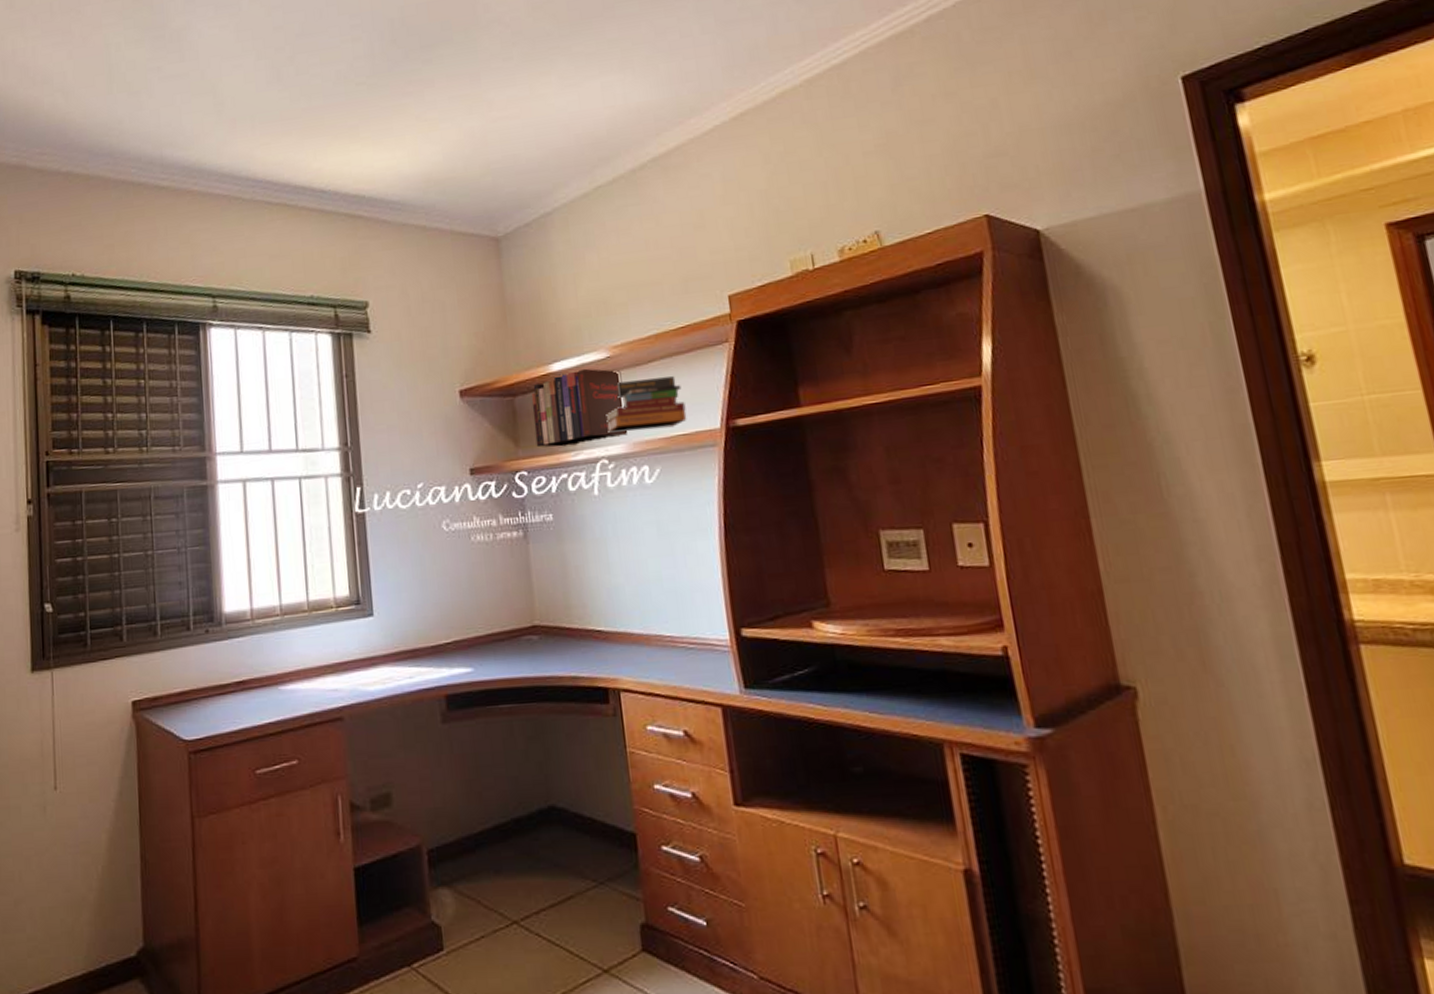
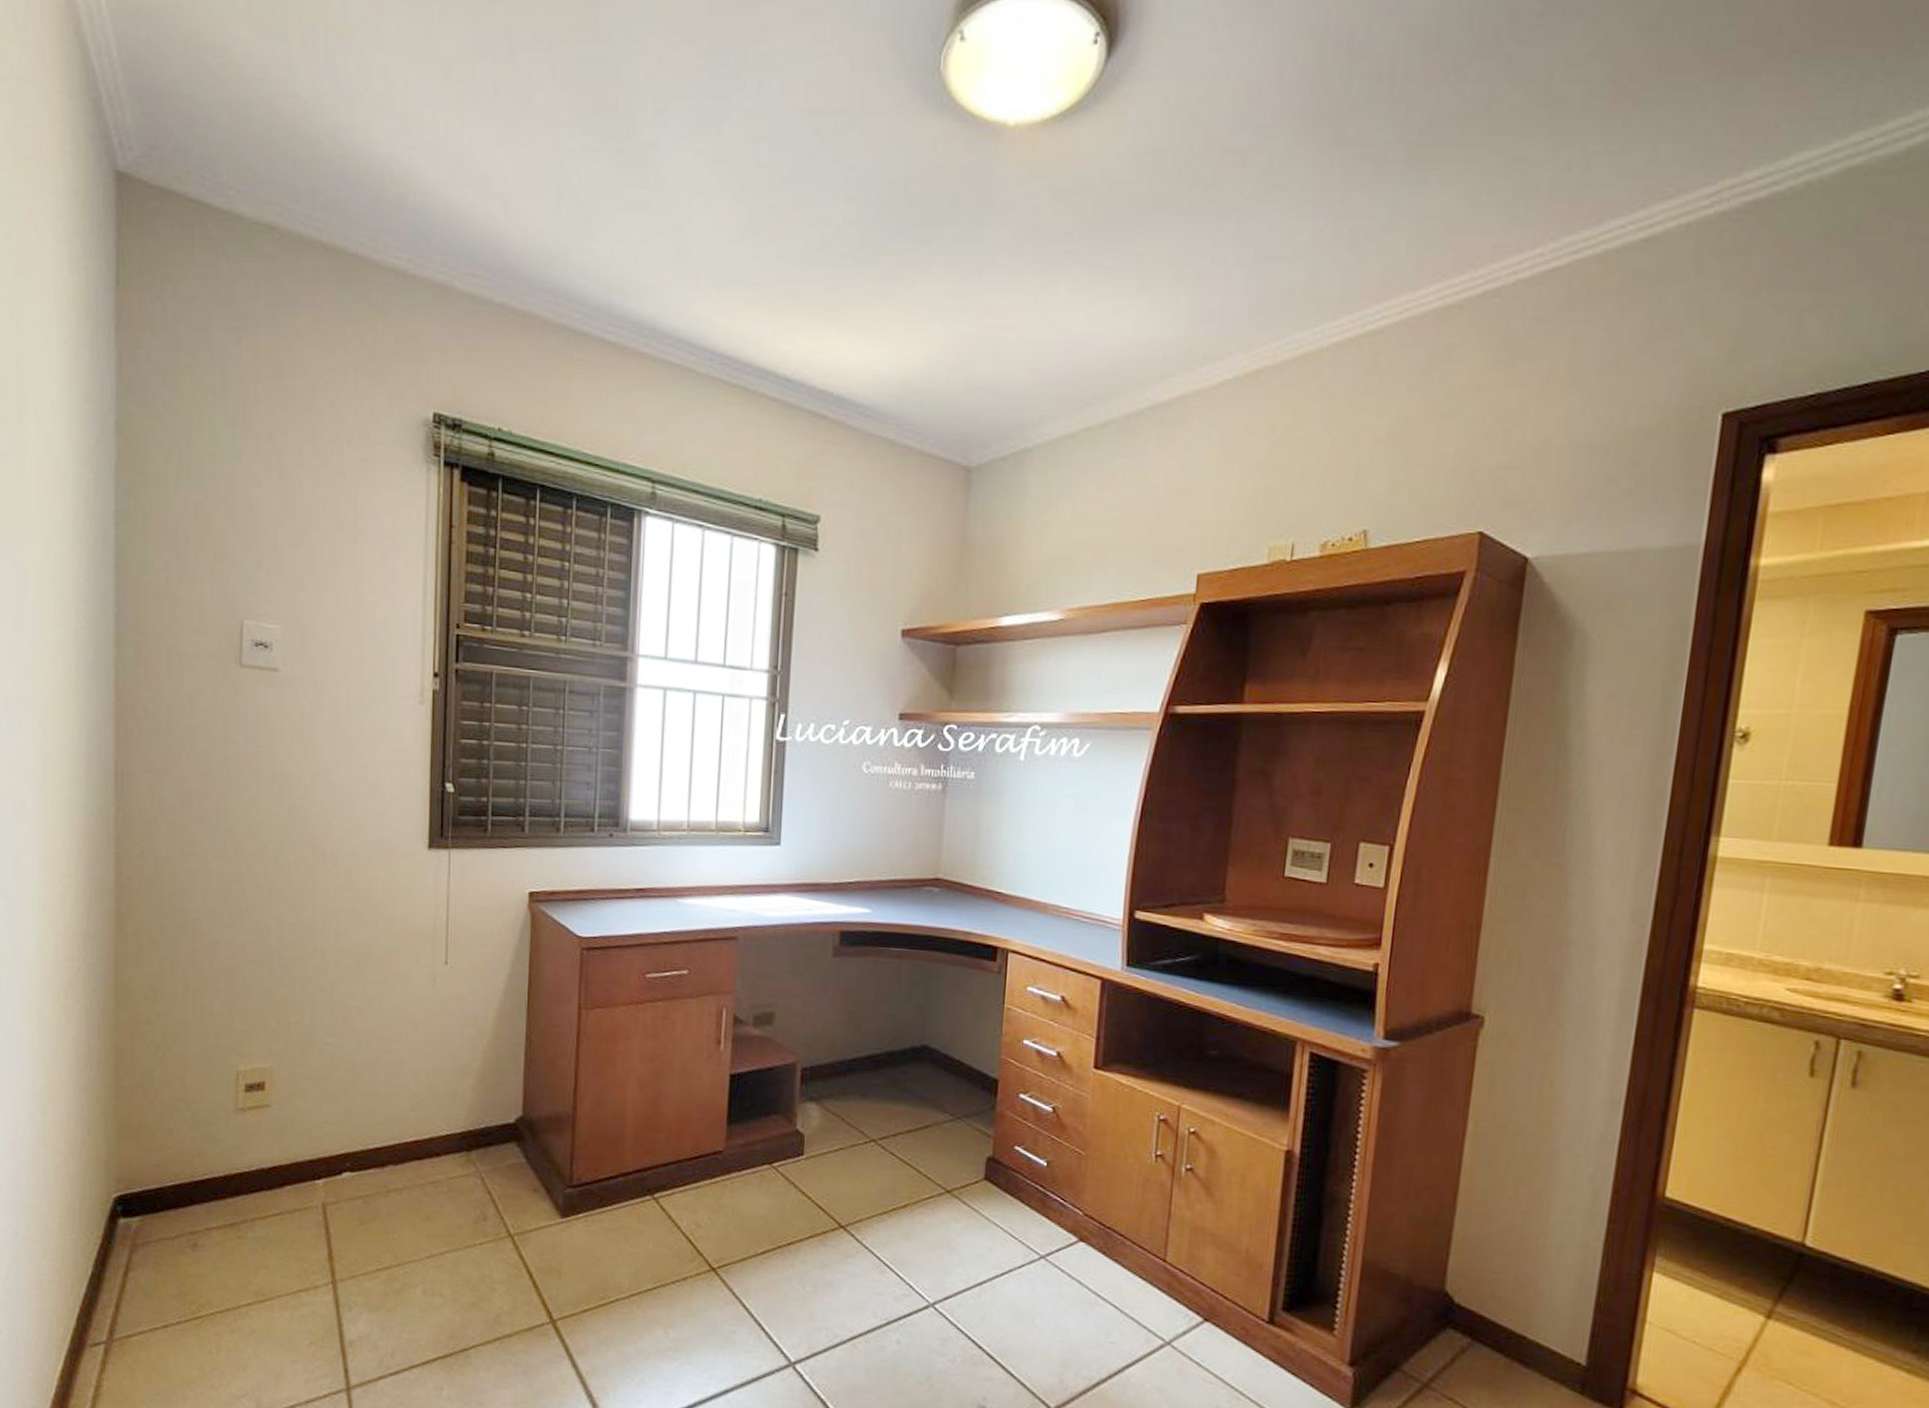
books: present [531,368,627,448] -> none [971,627,1071,707]
books: present [606,376,687,433] -> none [1046,648,1129,704]

